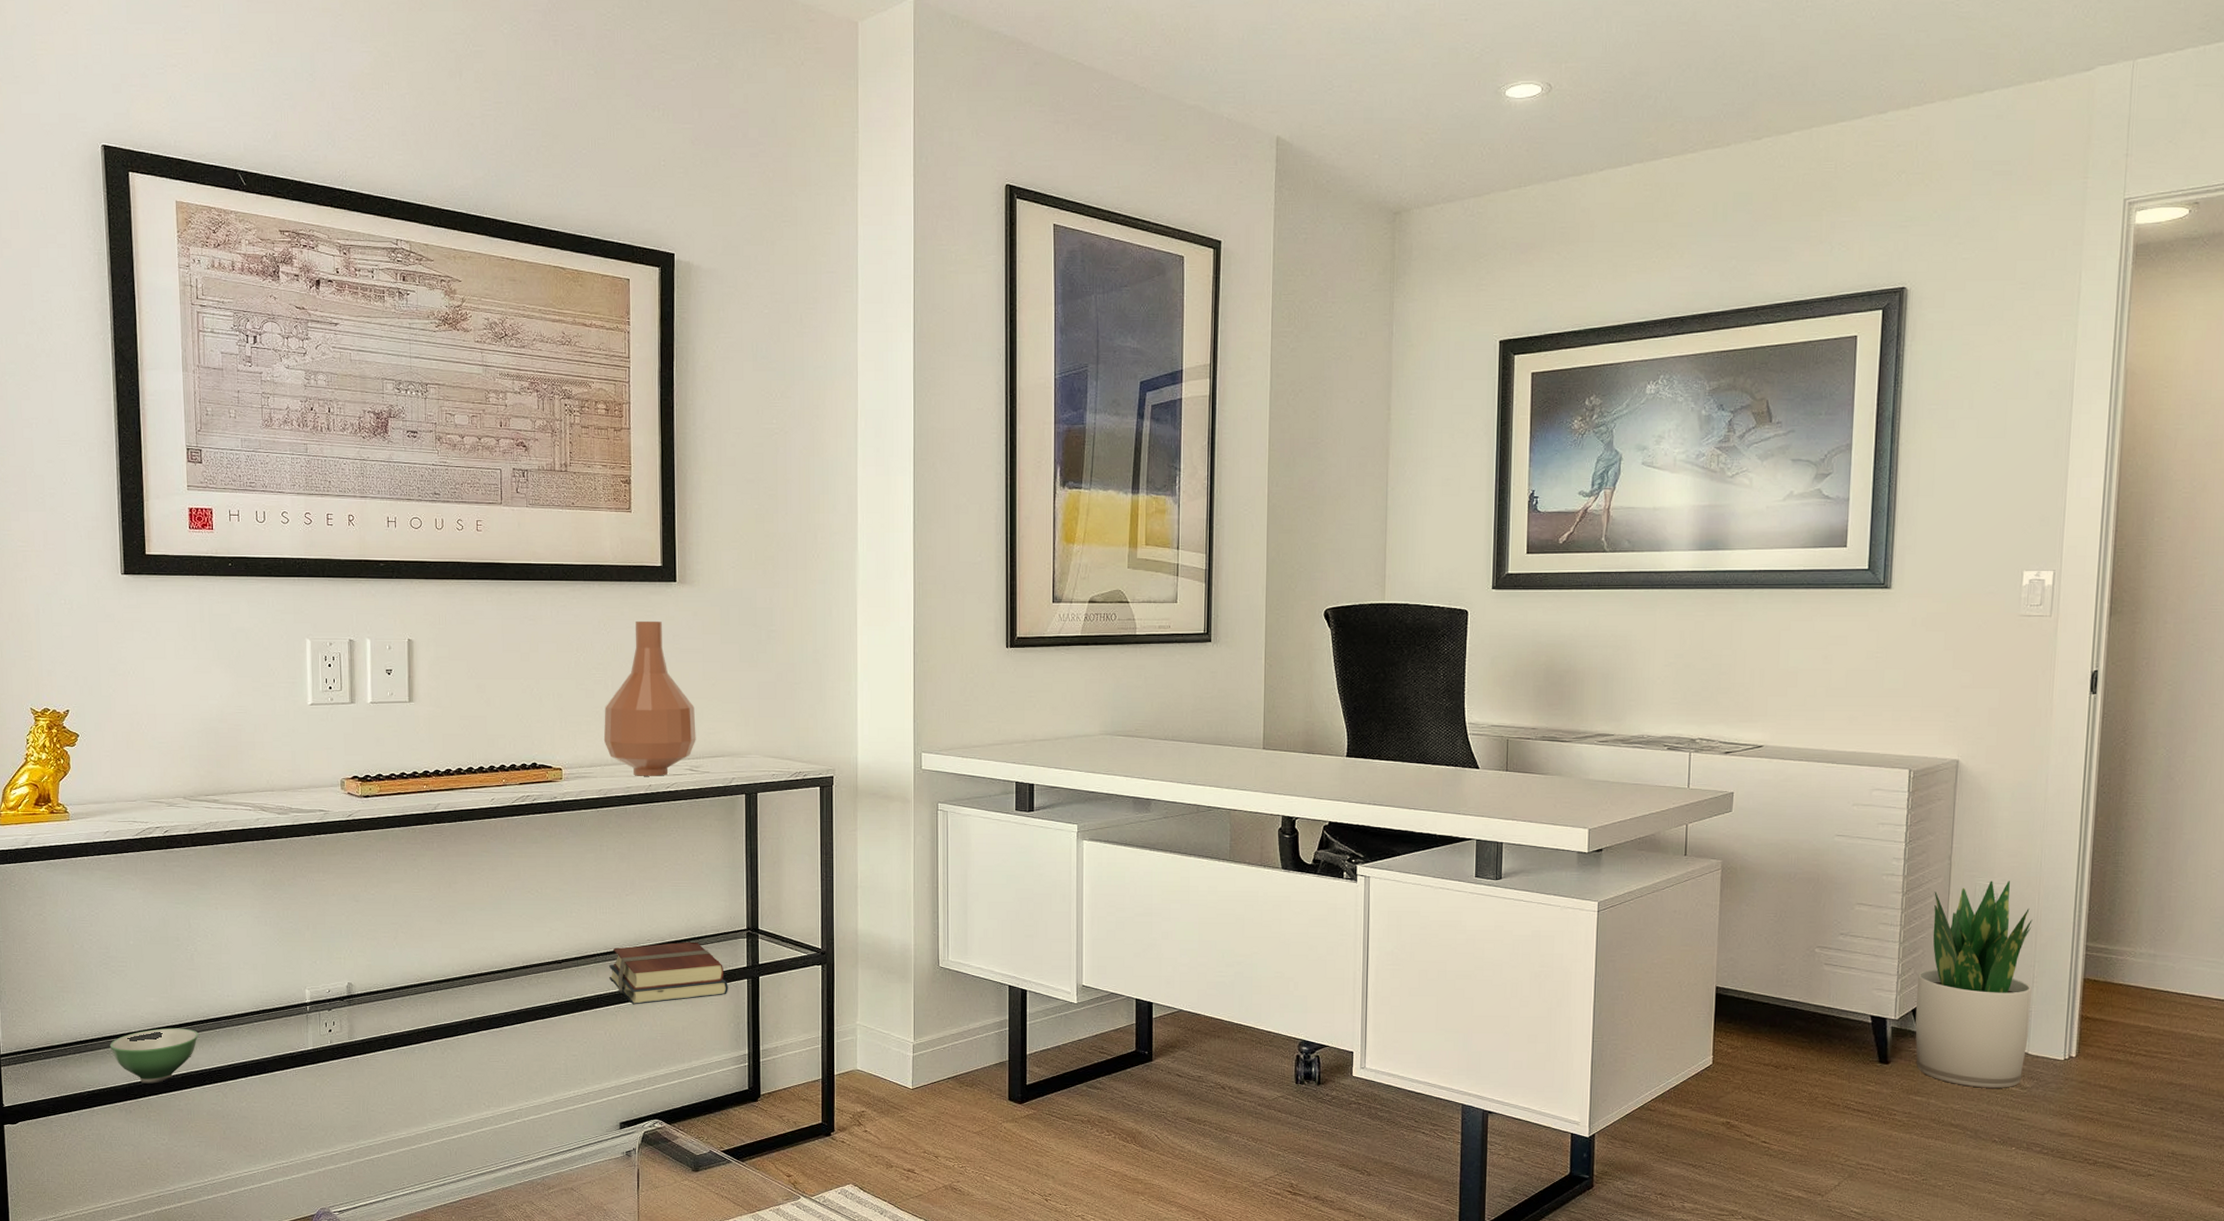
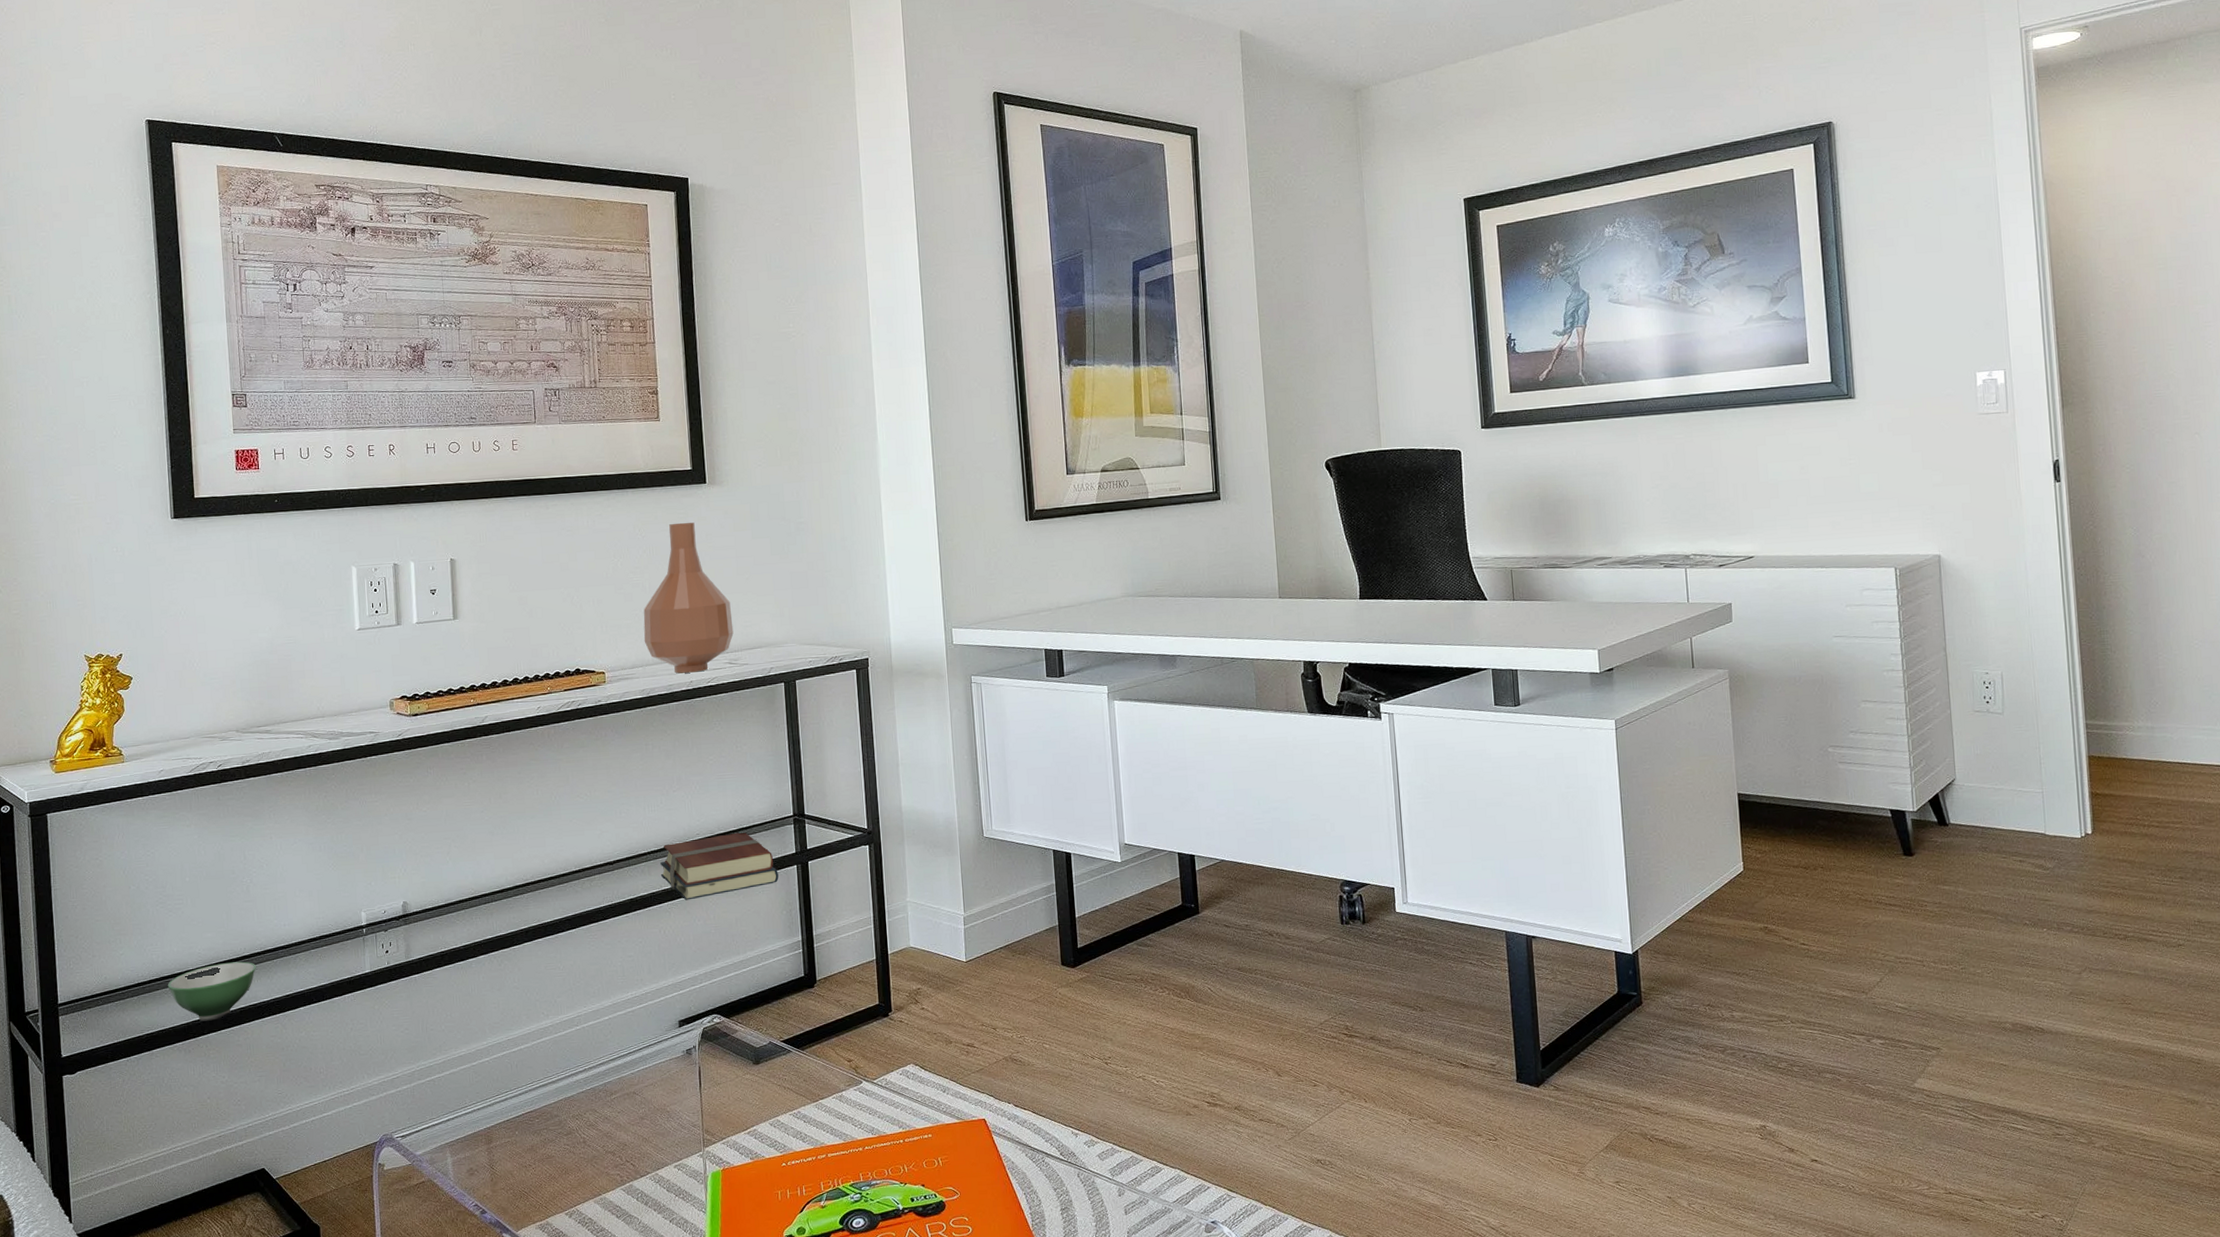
planter: present [1915,881,2033,1088] -> none [1930,667,2044,872]

